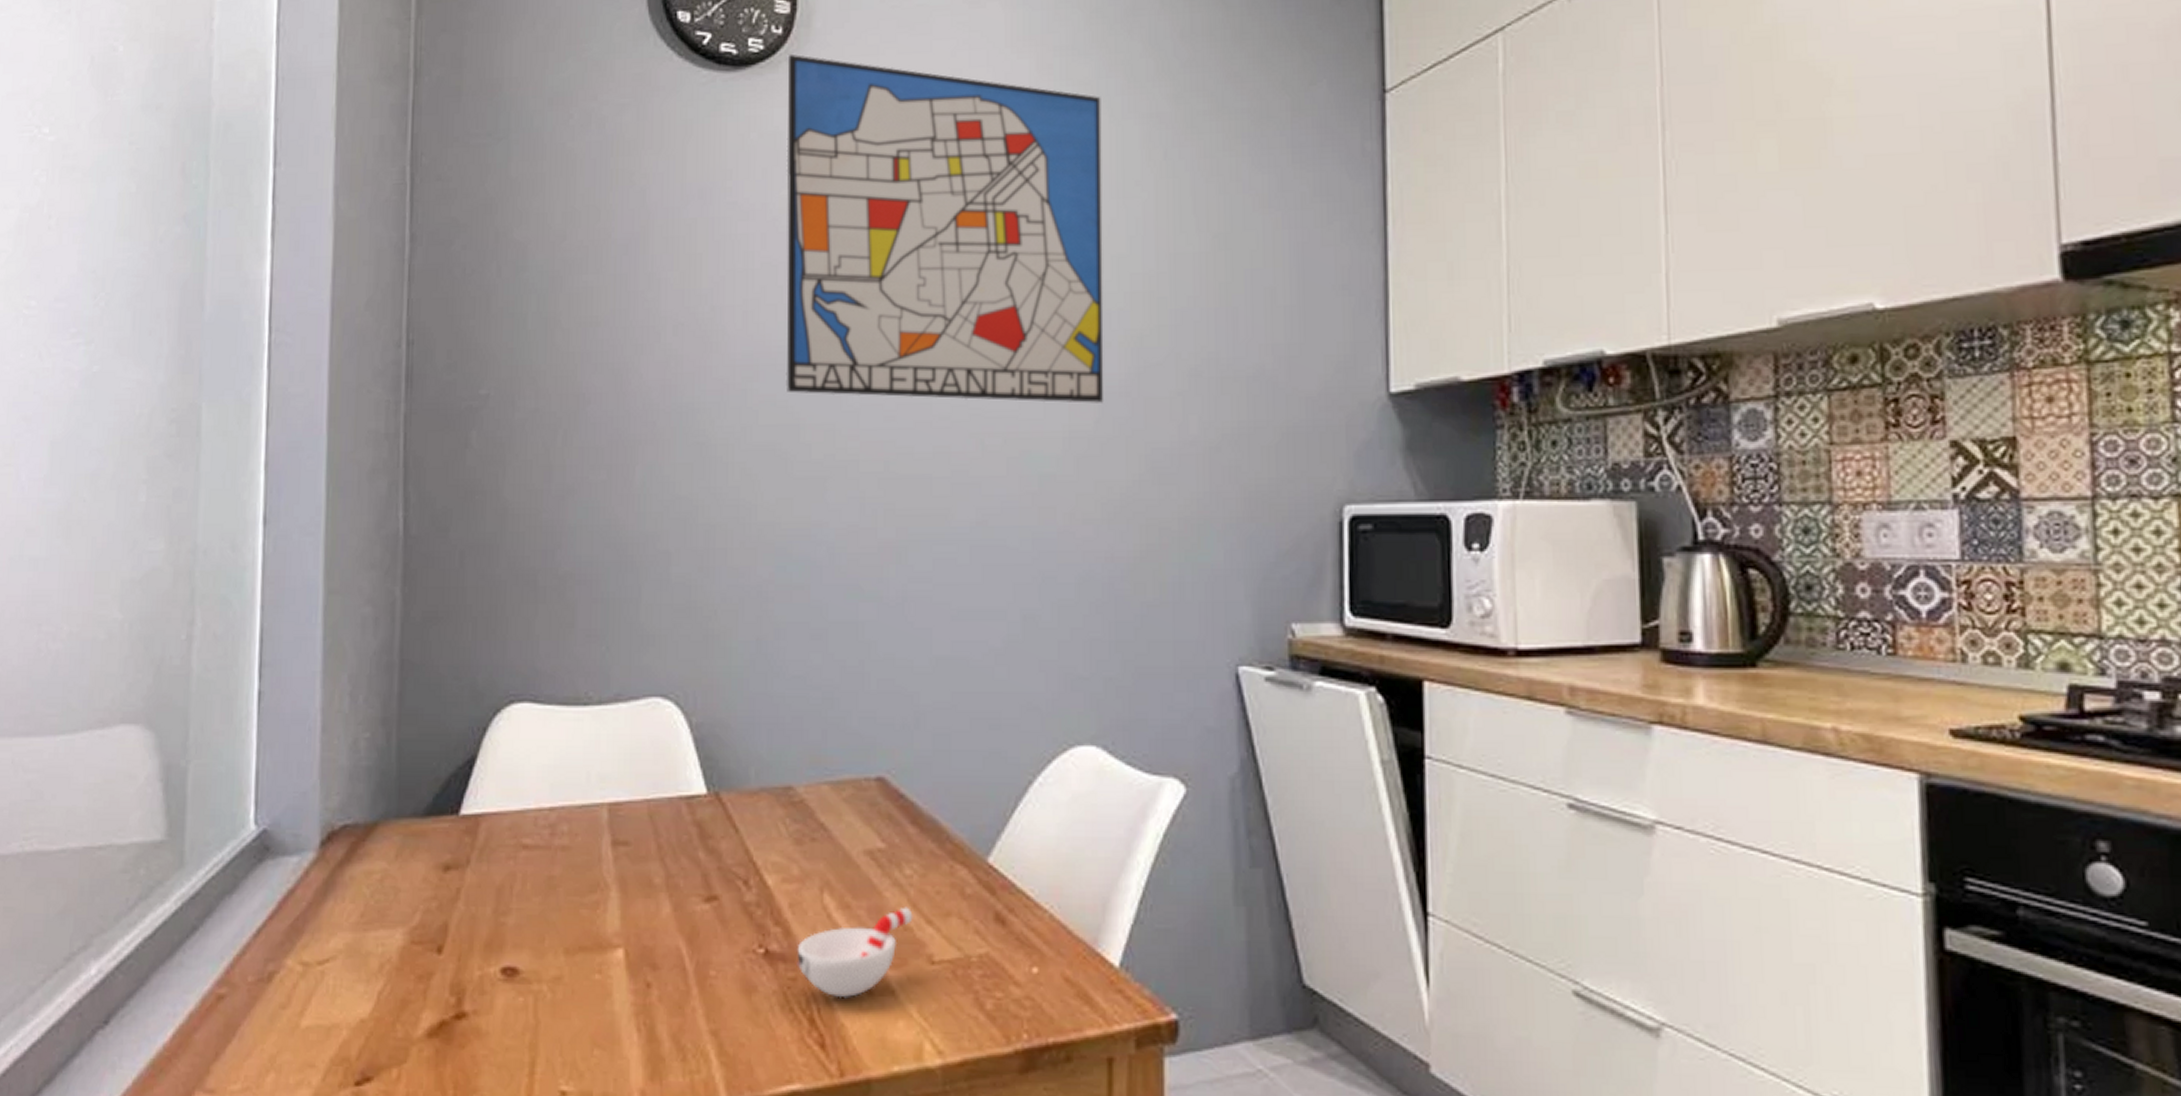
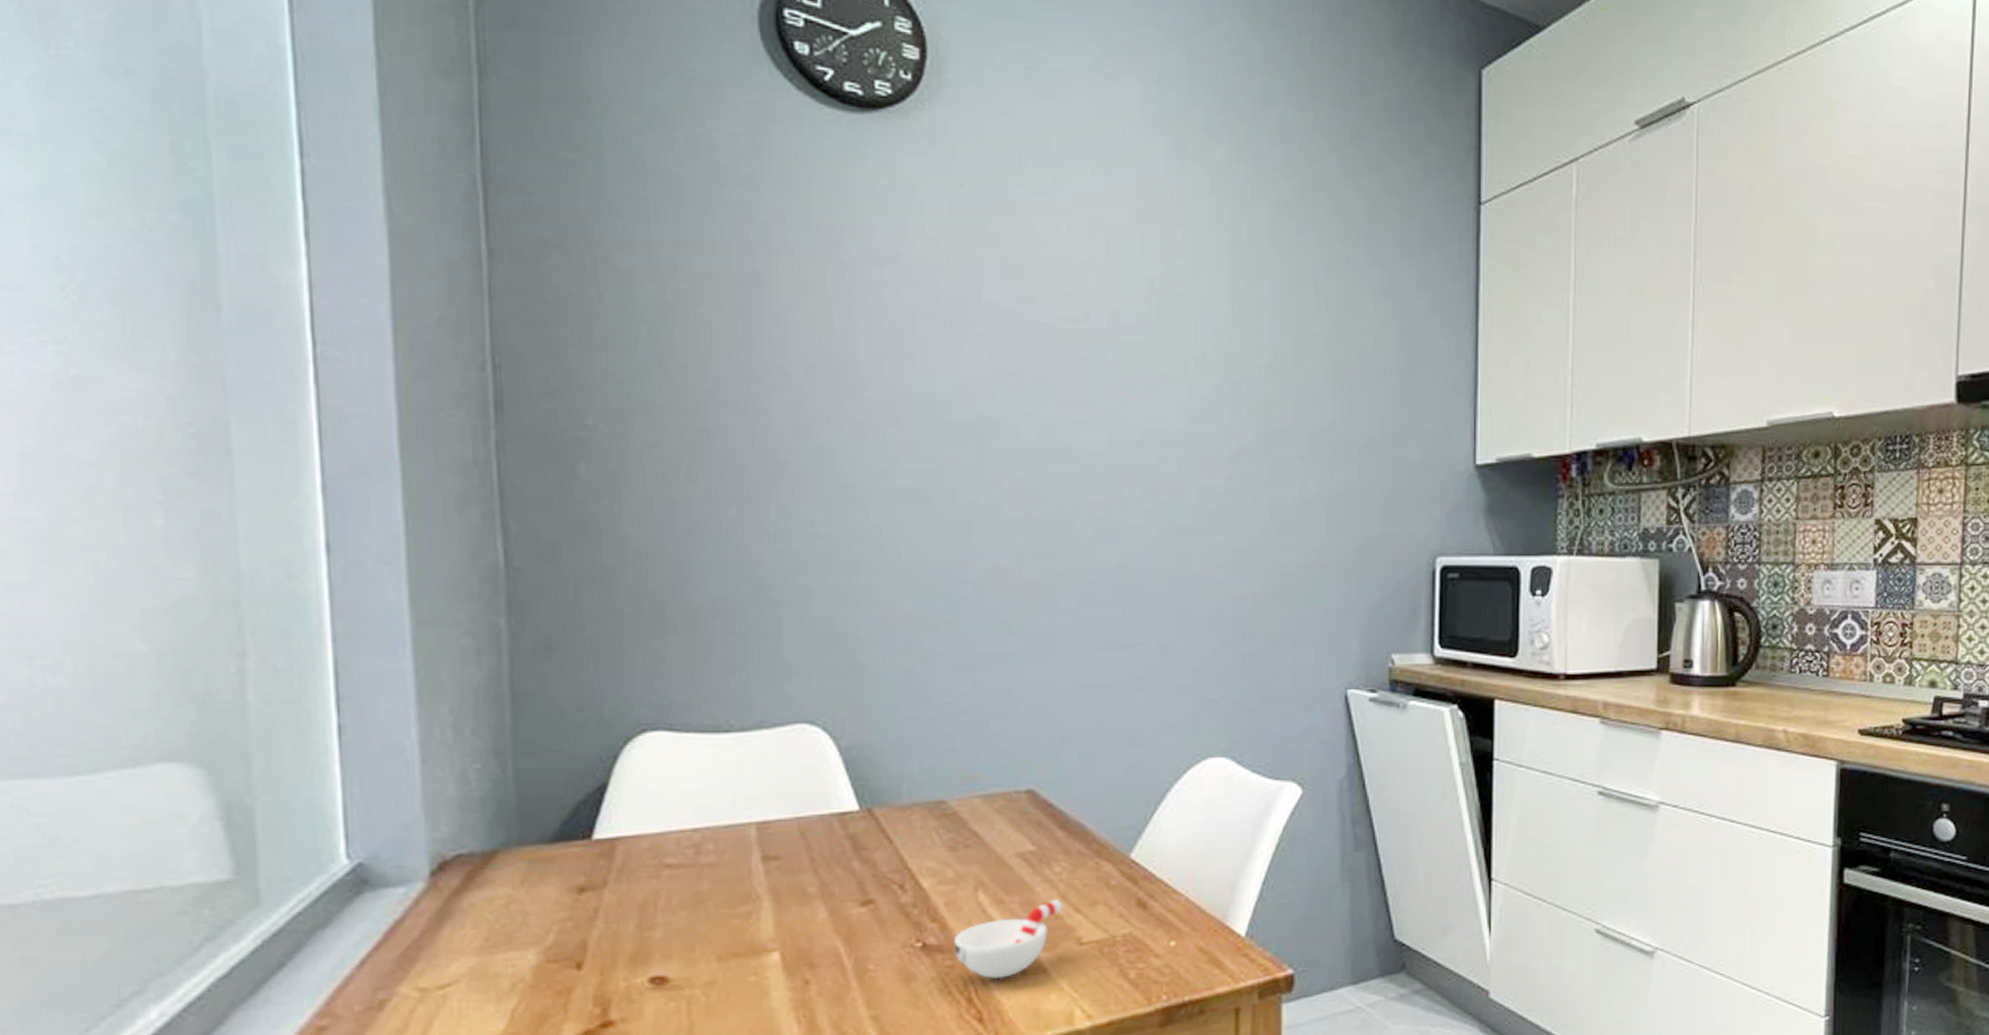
wall art: present [785,55,1104,403] -> none [918,103,1234,462]

